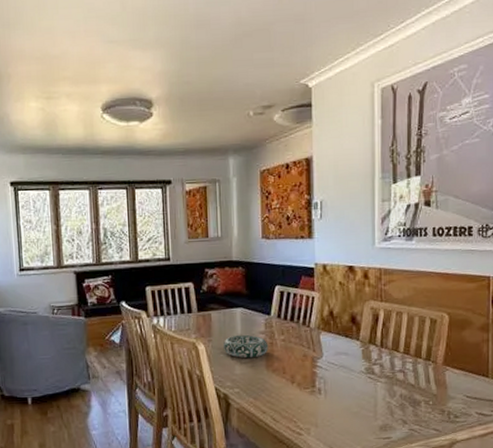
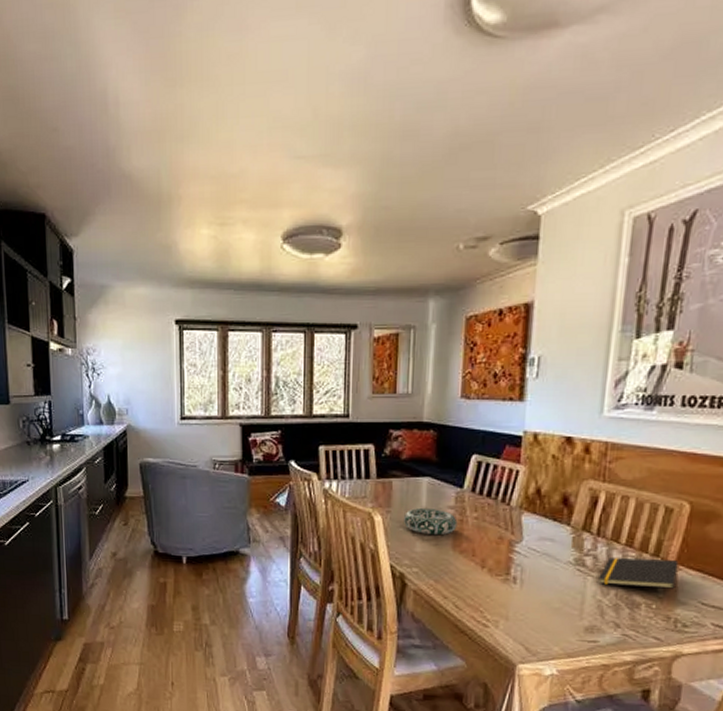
notepad: none [386,362,445,388] -> present [598,558,679,589]

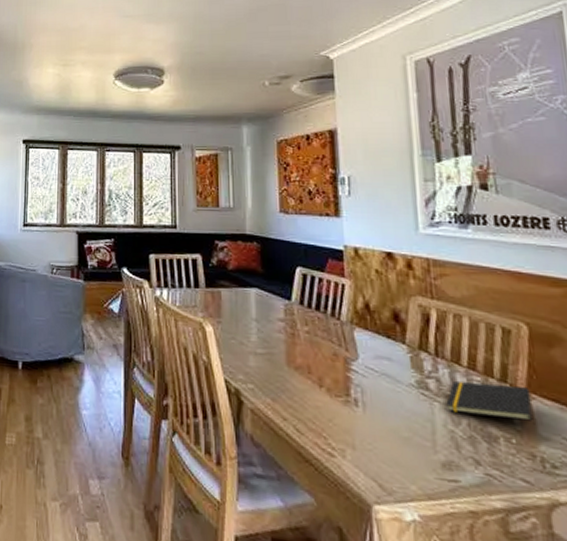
decorative bowl: present [404,507,458,536] -> none [235,319,289,350]

